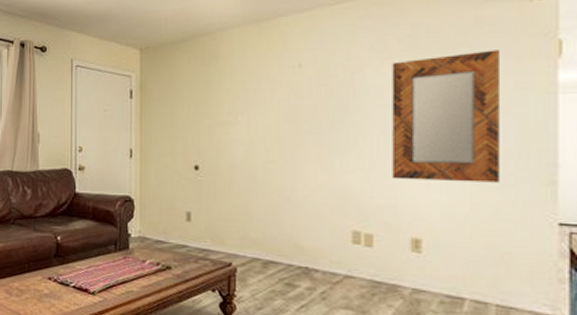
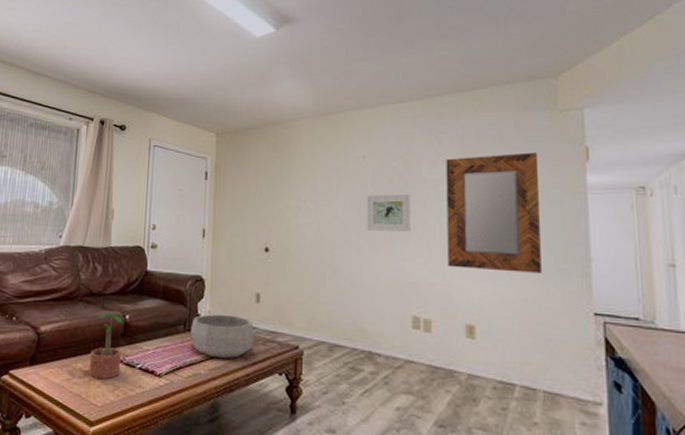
potted plant: none [25,235,56,298] -> present [89,313,124,380]
decorative bowl: none [122,233,185,277] -> present [191,314,254,359]
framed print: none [302,104,351,144] -> present [366,194,410,232]

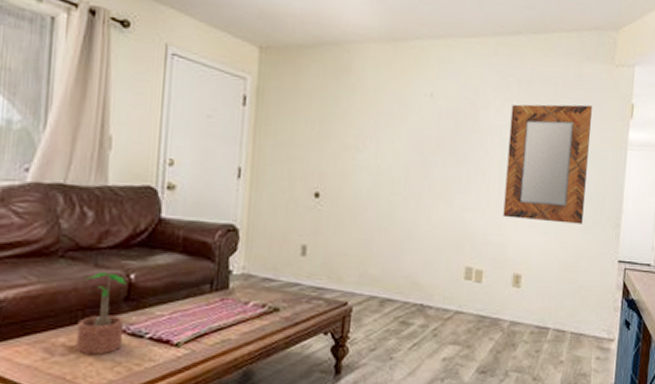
decorative bowl: present [191,314,254,359] -> none [219,269,298,321]
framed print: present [366,194,410,232] -> none [427,138,475,180]

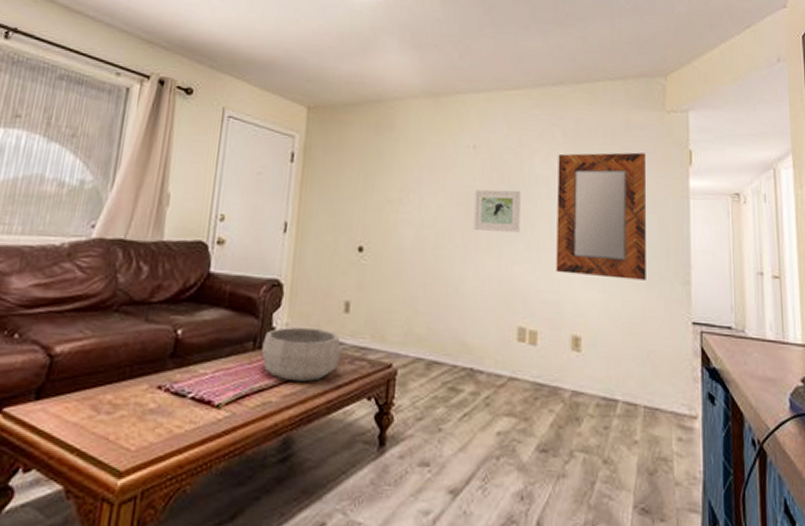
potted plant: present [76,272,128,355] -> none [121,327,175,415]
decorative bowl: none [219,269,298,321] -> present [262,326,341,383]
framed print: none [427,138,475,180] -> present [473,189,521,233]

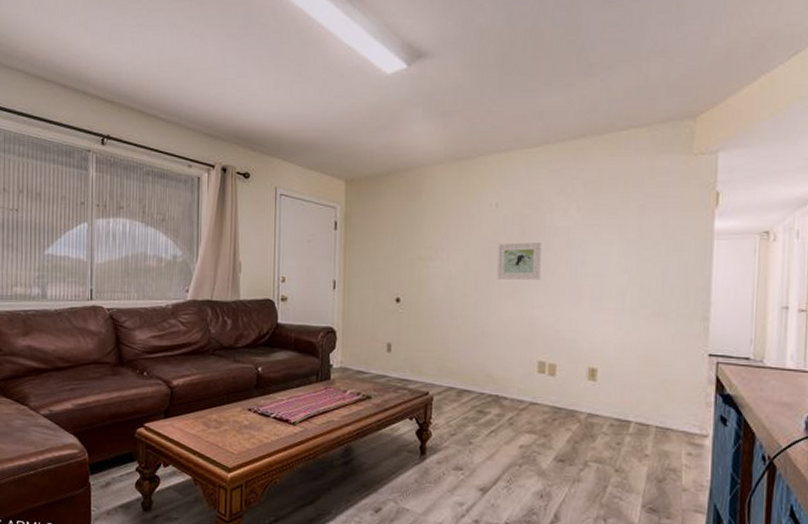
decorative bowl: present [262,326,341,383] -> none [323,364,385,406]
home mirror: present [556,152,646,280] -> none [574,198,668,318]

